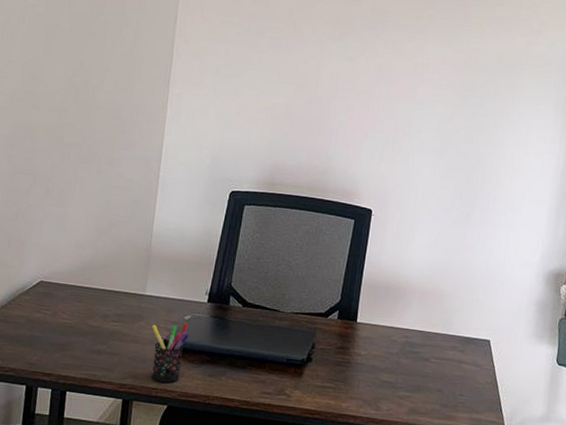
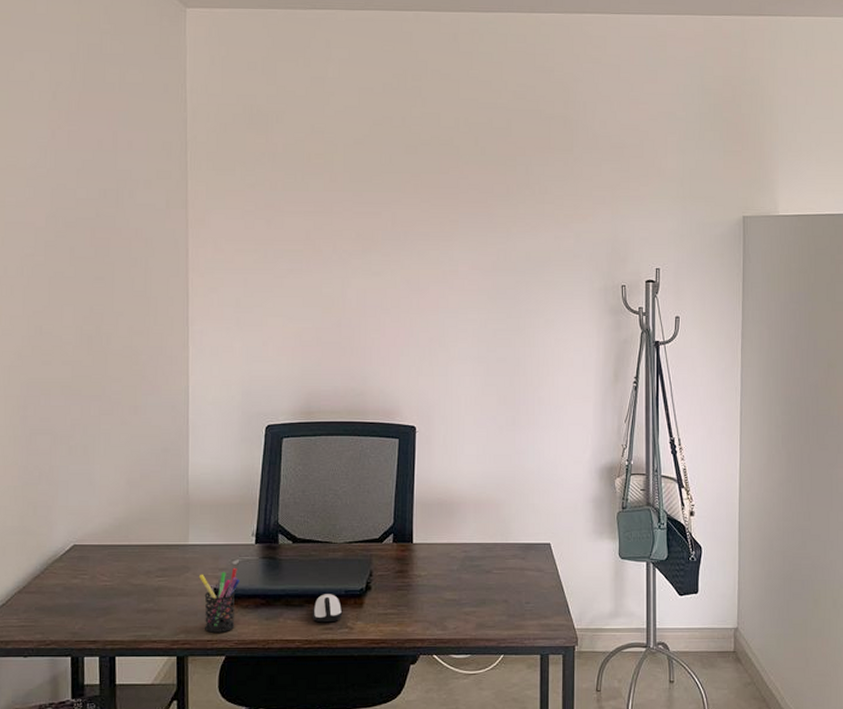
computer mouse: none [253,359,283,388] -> present [313,594,343,623]

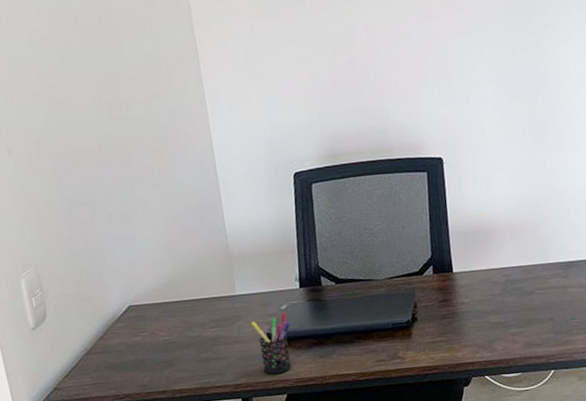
computer mouse: present [313,594,343,623] -> none [363,328,393,356]

